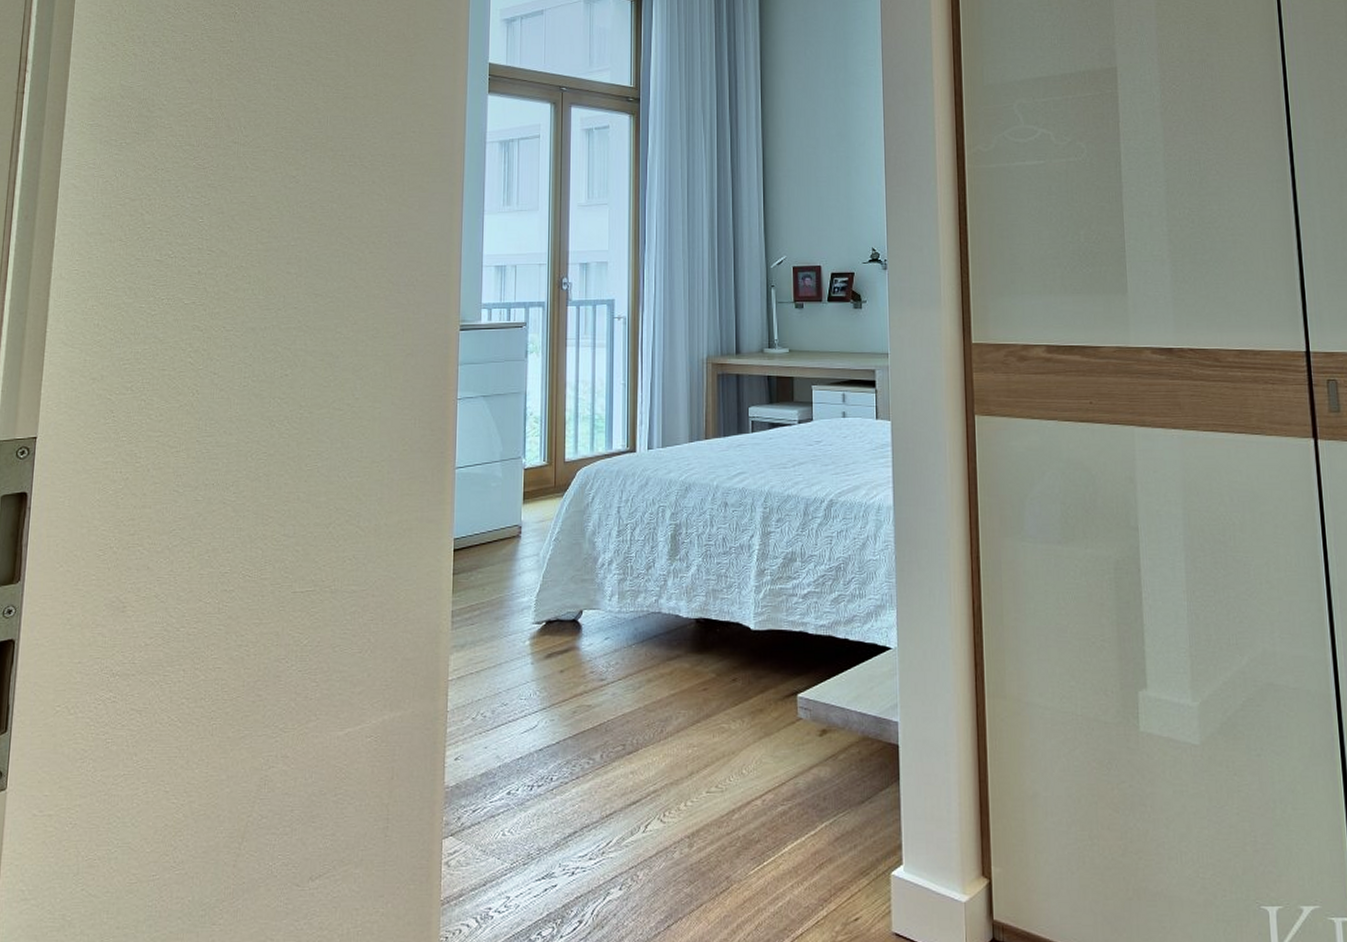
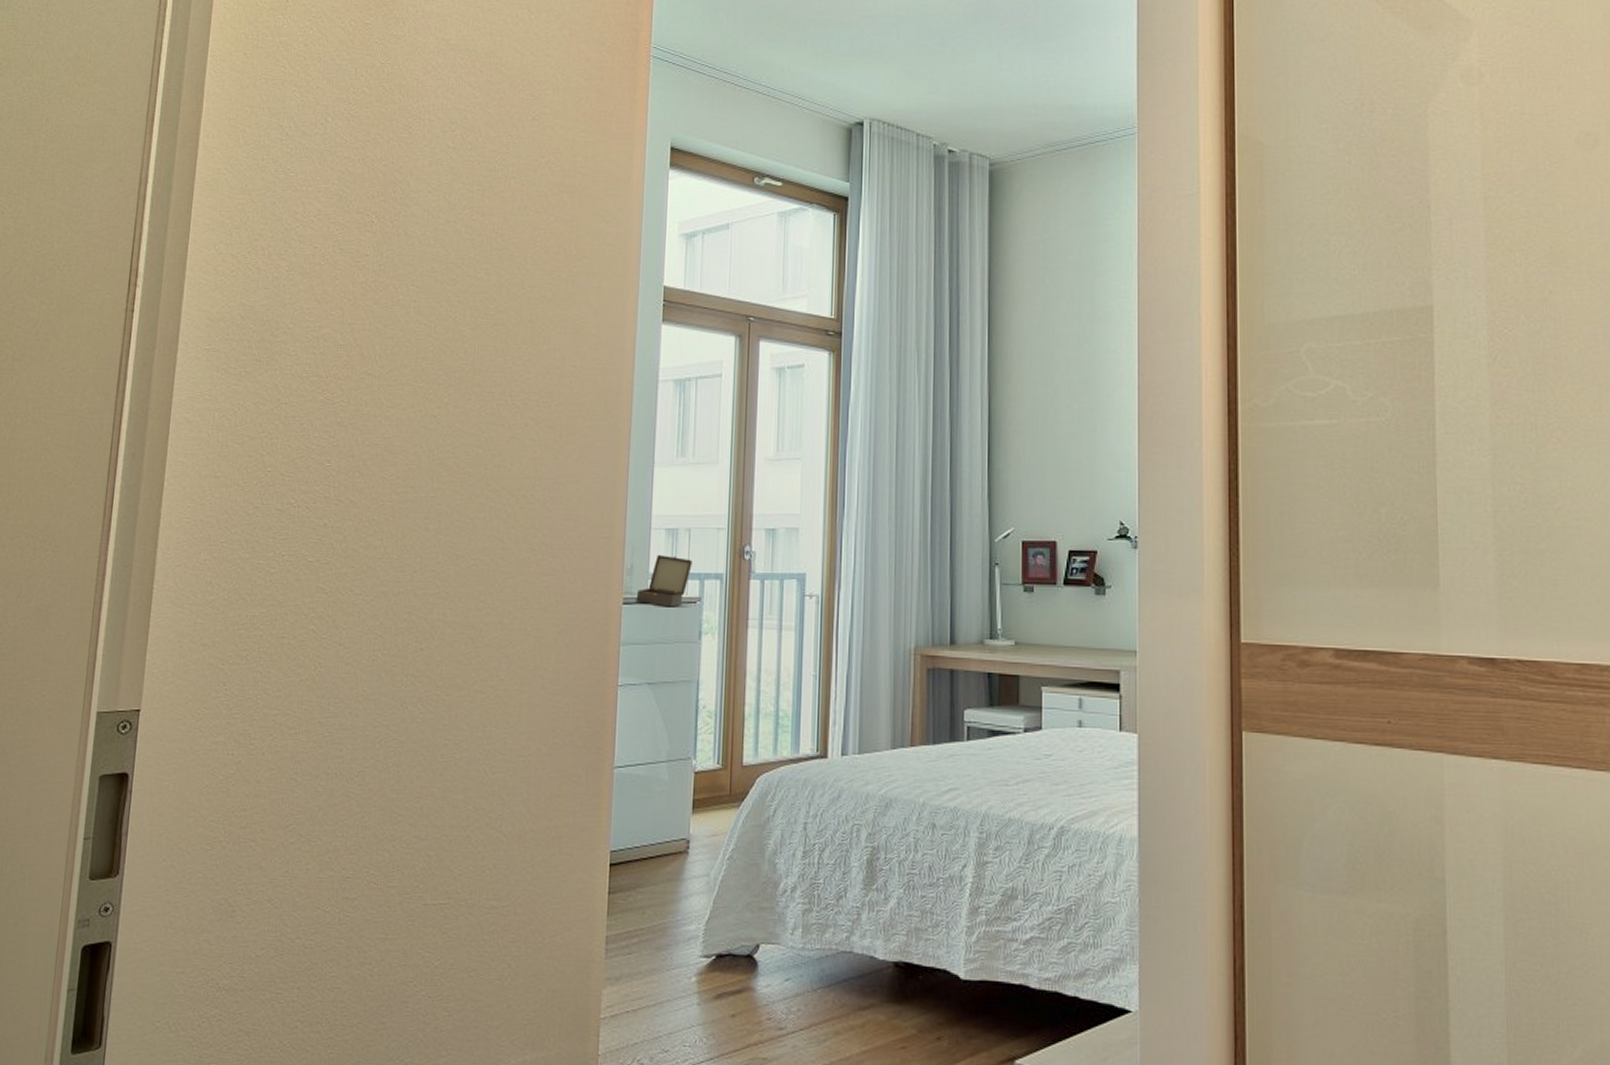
jewelry box: none [471,287,518,332] -> present [636,554,692,607]

